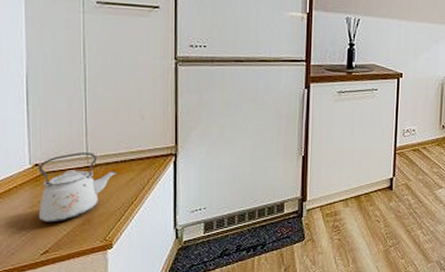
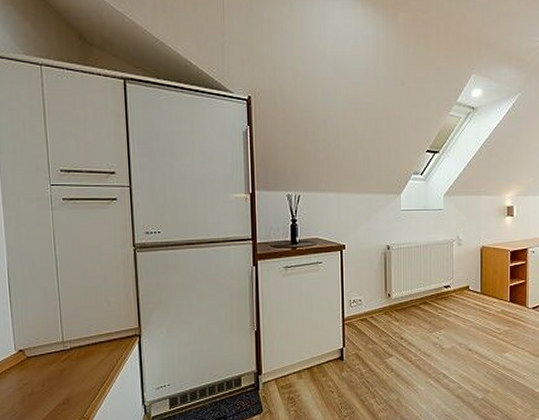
kettle: present [38,152,117,222] -> none [23,337,89,403]

